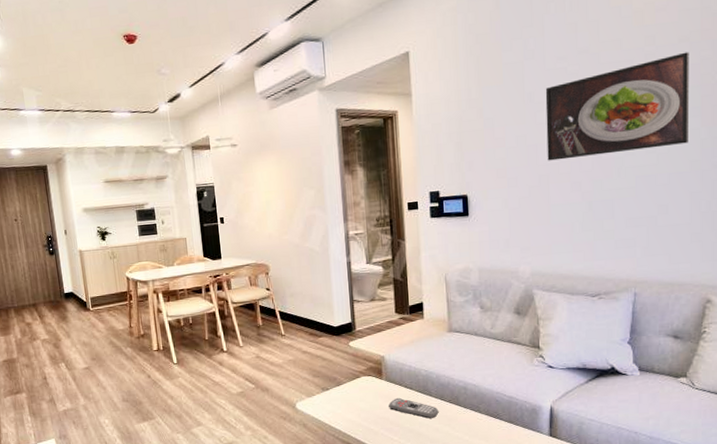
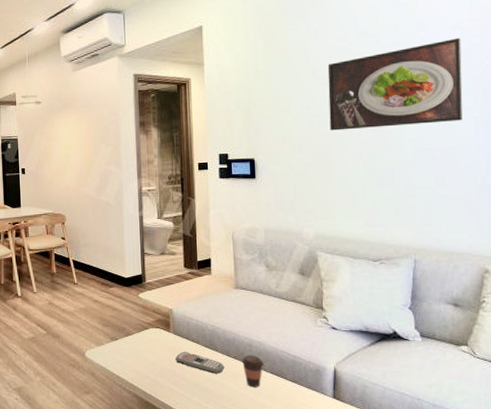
coffee cup: none [456,398,479,430] -> present [241,355,264,387]

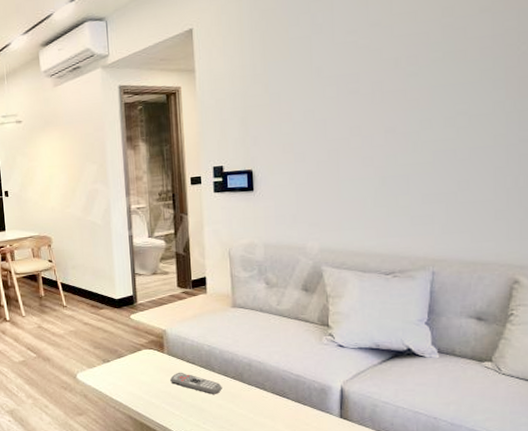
coffee cup: present [241,355,264,387] -> none [240,375,265,408]
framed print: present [327,38,463,131] -> none [334,22,493,136]

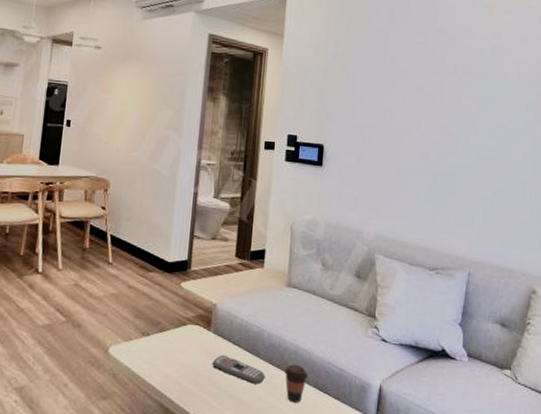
coffee cup: none [240,375,265,408] -> present [284,364,308,403]

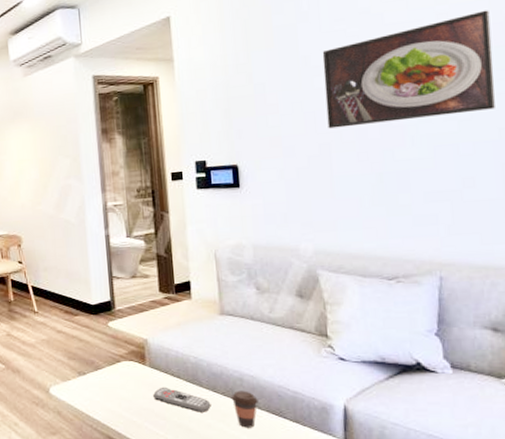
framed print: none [401,52,528,135] -> present [322,10,495,129]

